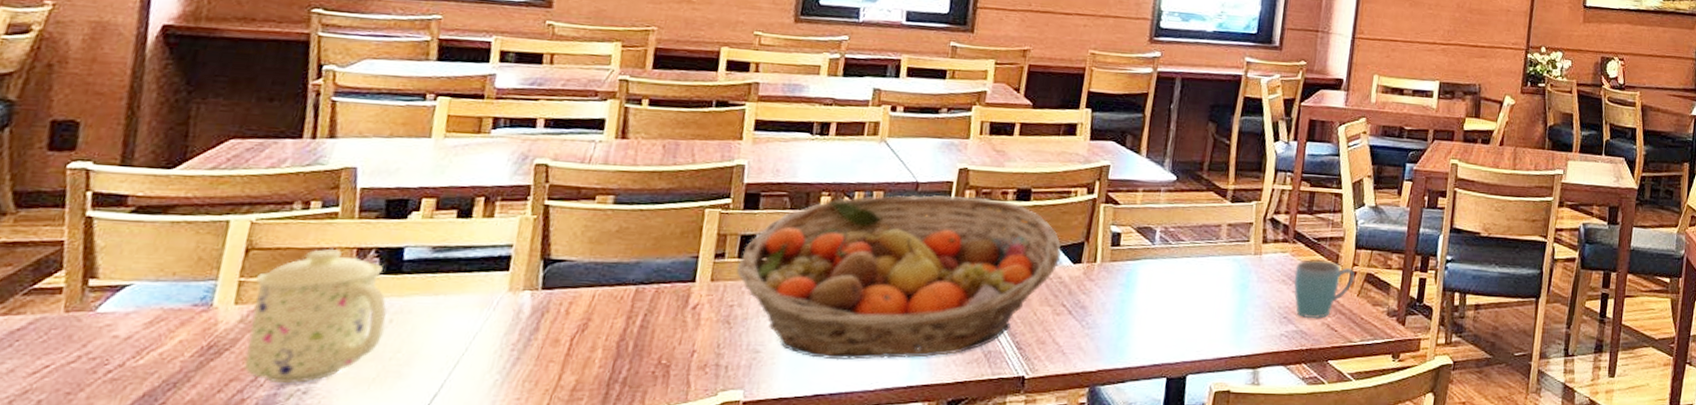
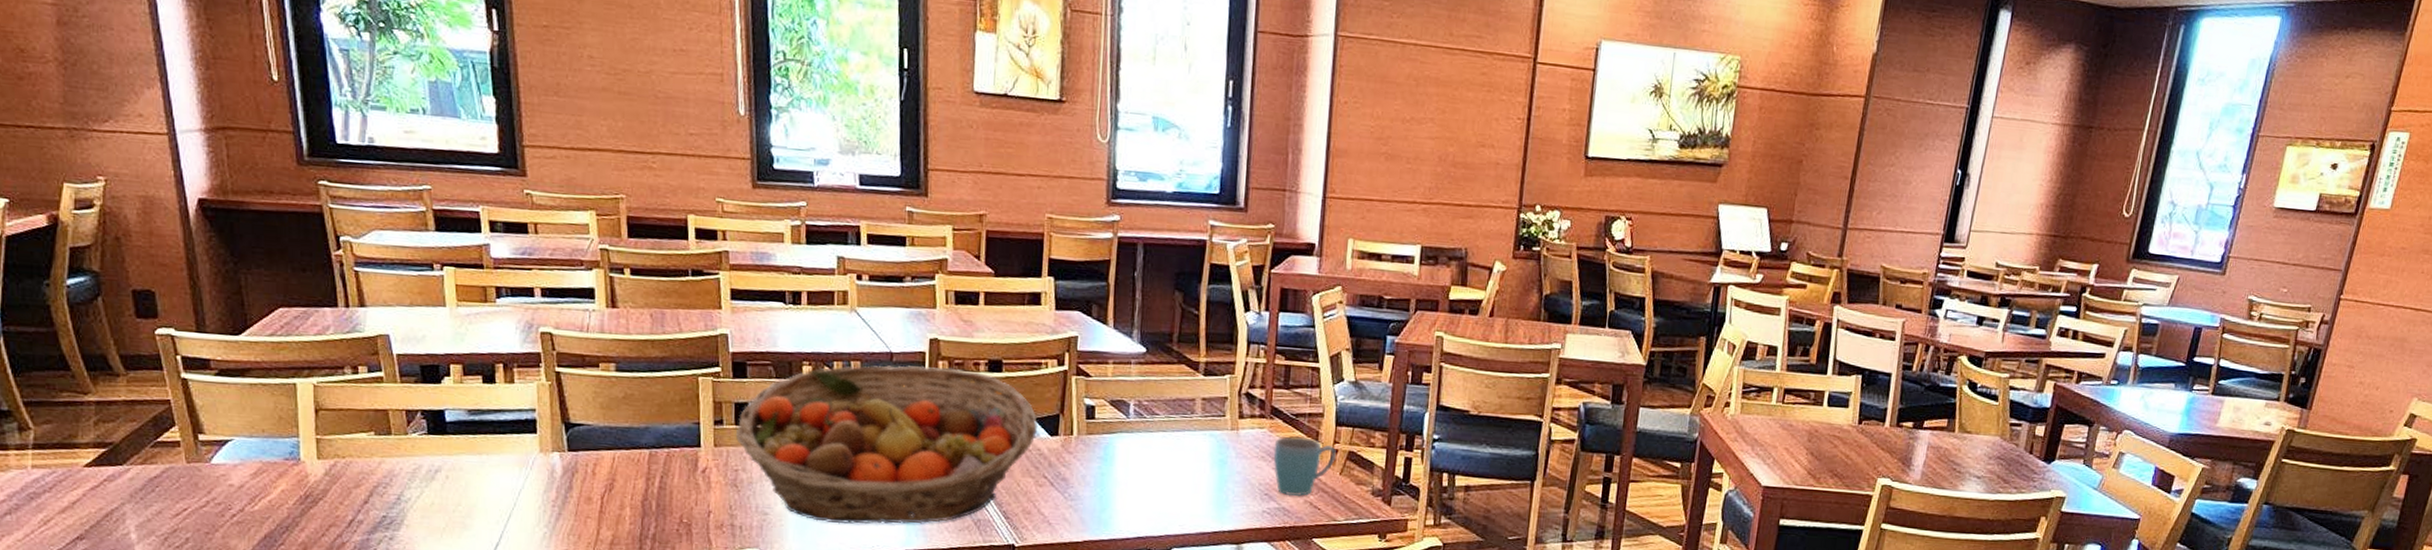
mug: present [244,248,387,383] -> none [330,409,443,530]

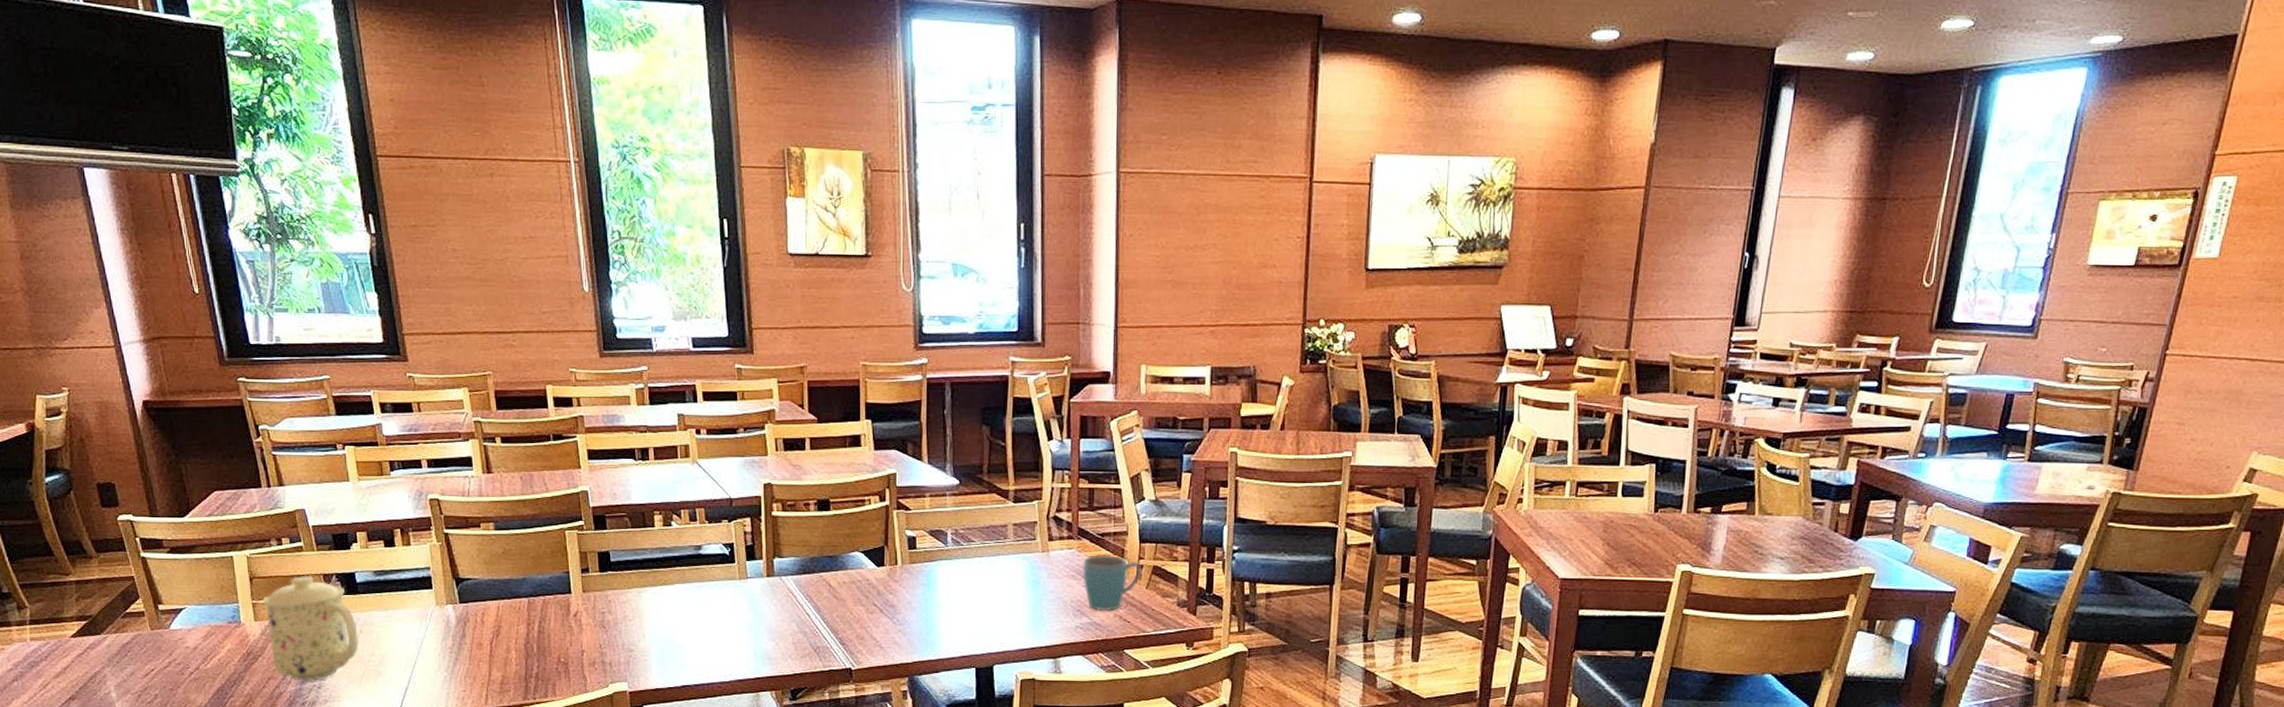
mug: none [330,409,443,530] -> present [263,575,359,680]
fruit basket: present [735,365,1039,524] -> none [600,508,866,657]

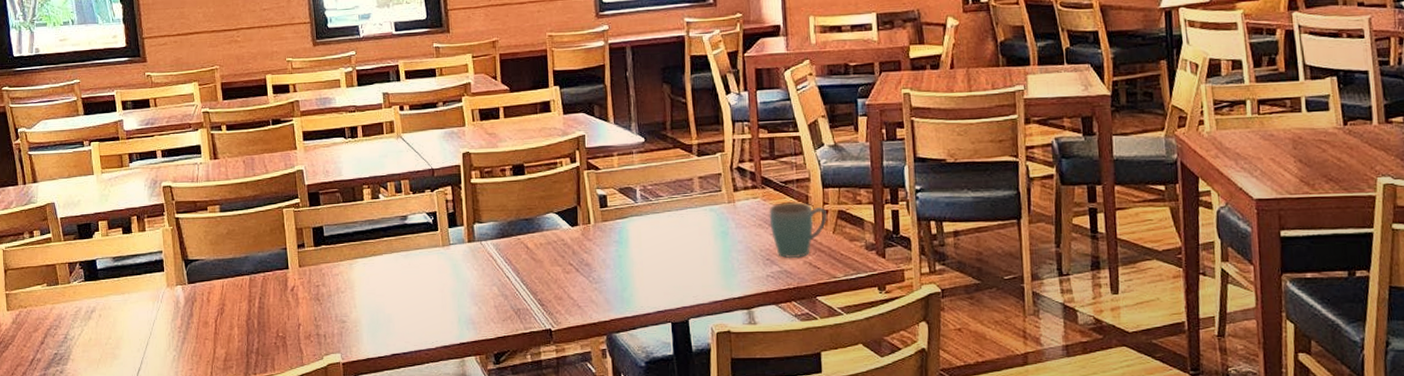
mug: present [263,575,359,680] -> none [15,264,97,366]

